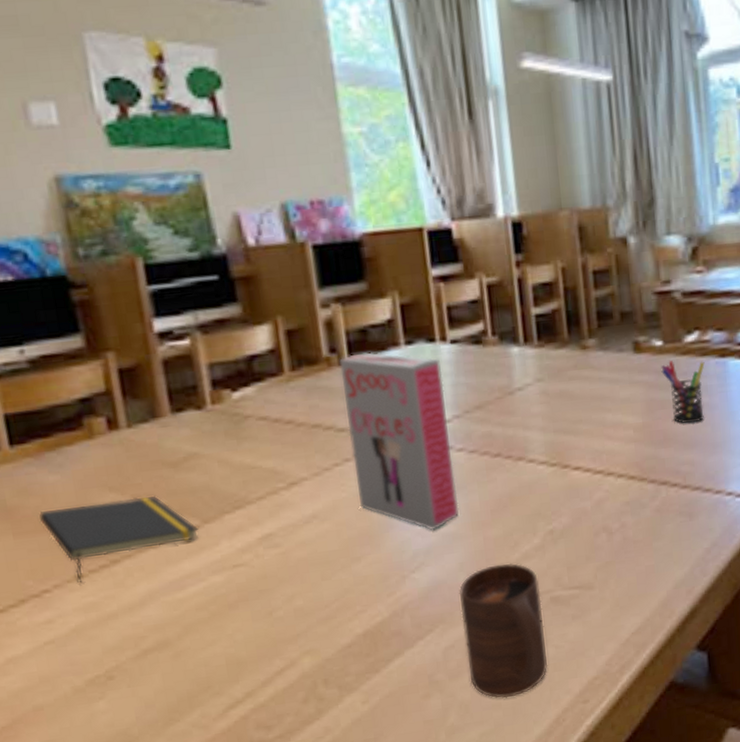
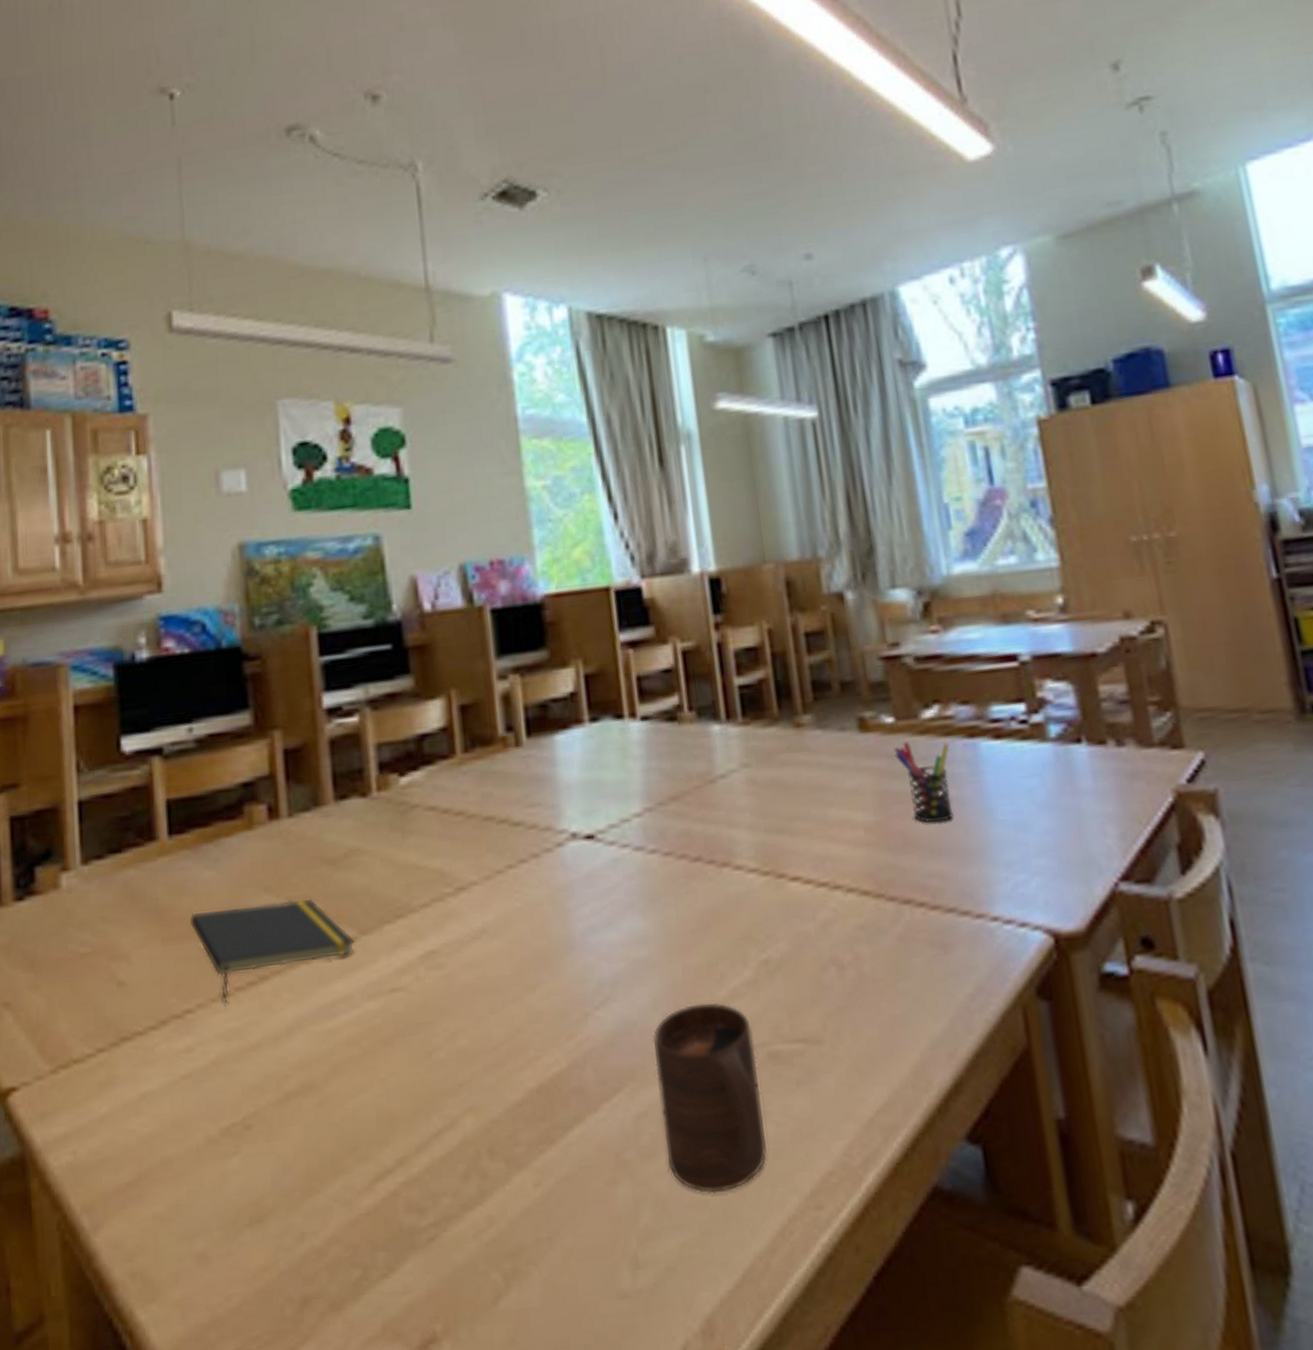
board game: present [339,352,459,531] -> none [516,730,652,955]

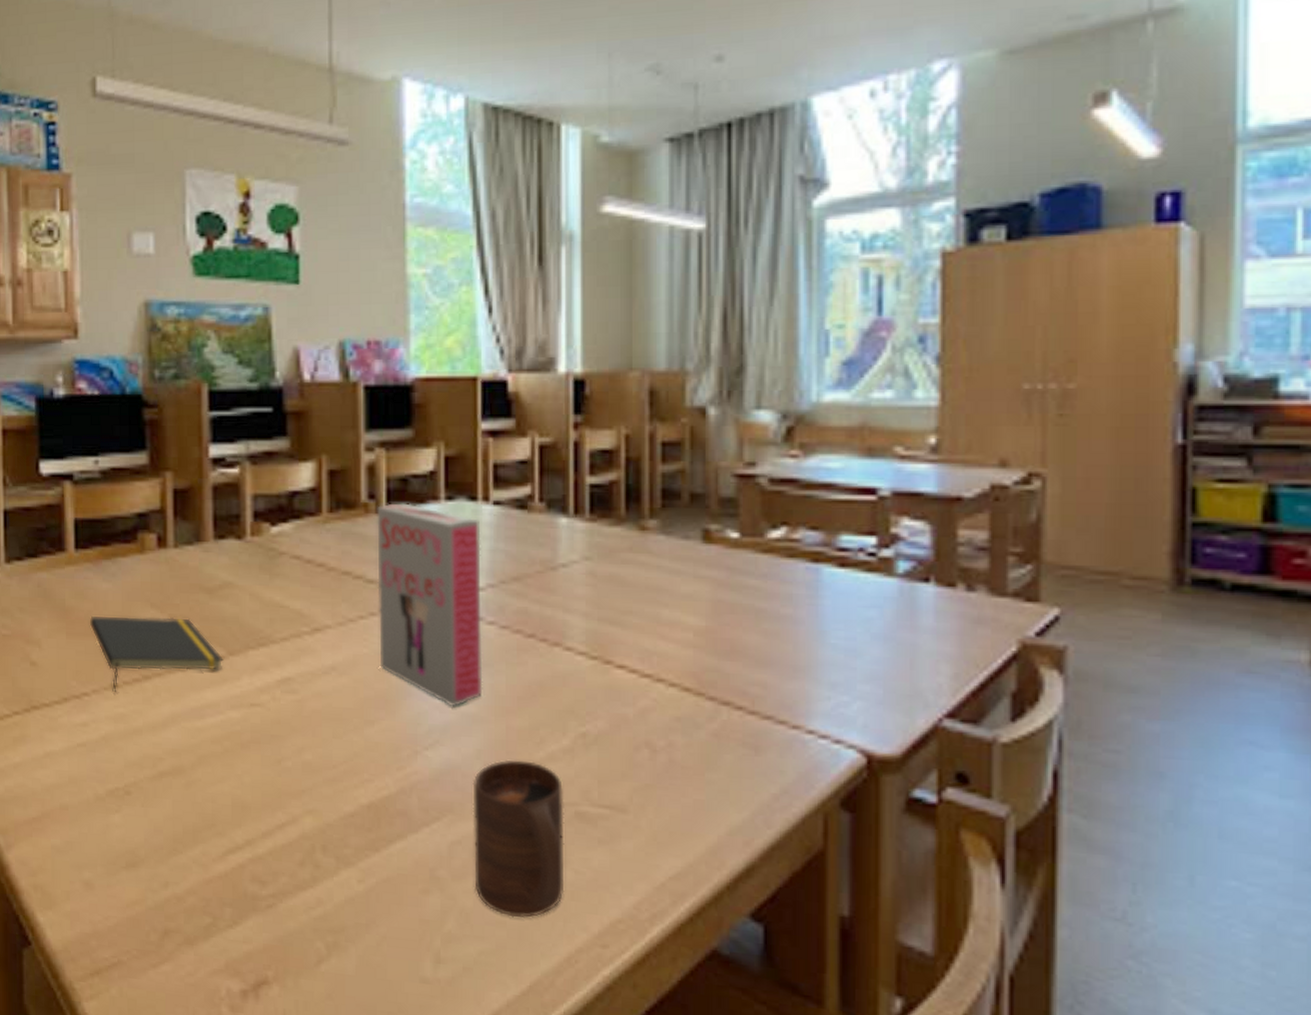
board game: none [516,730,652,955] -> present [377,503,483,708]
pen holder: present [894,741,955,824] -> none [735,556,791,637]

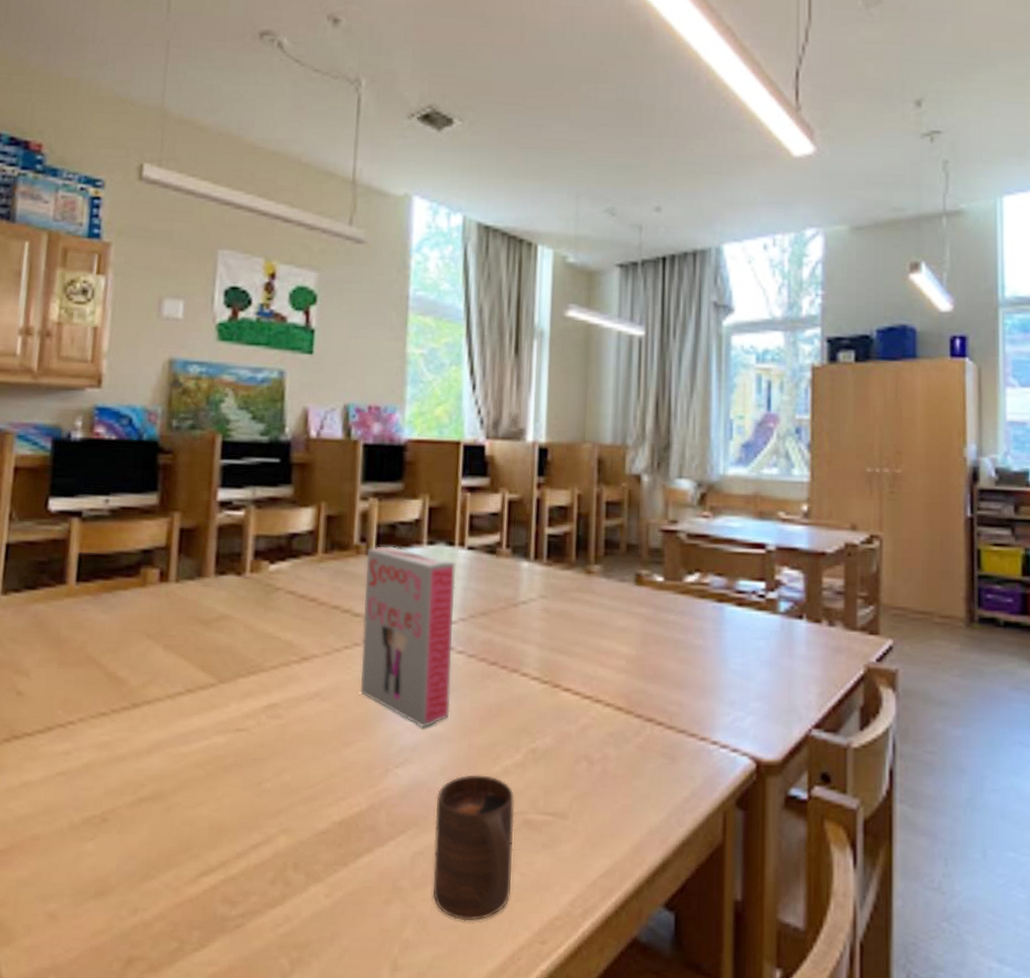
notepad: present [89,615,223,692] -> none [82,646,214,720]

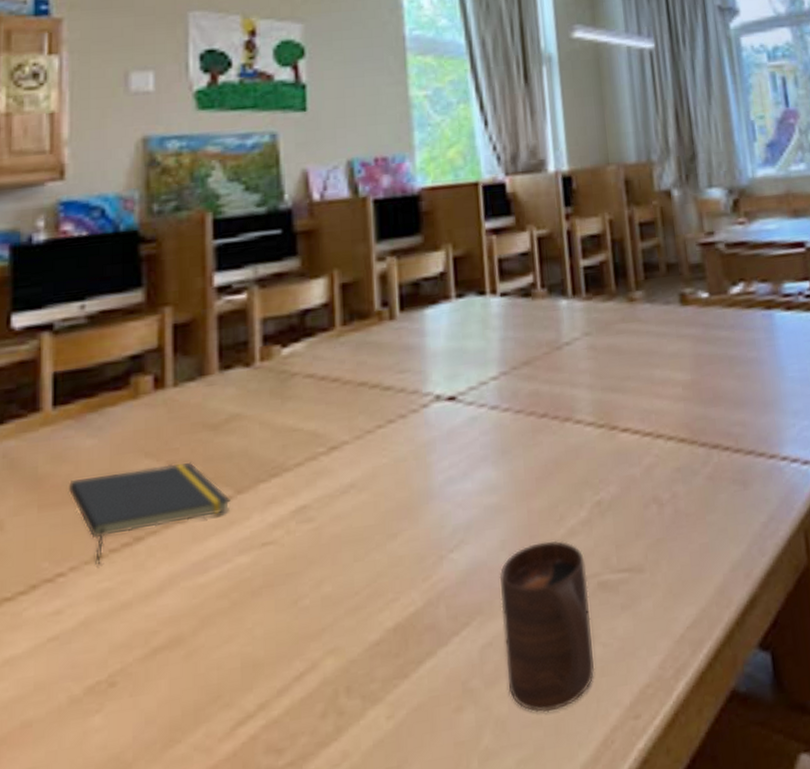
notepad: none [82,646,214,720] -> present [68,461,231,564]
board game: present [361,546,456,728] -> none [390,305,503,502]

